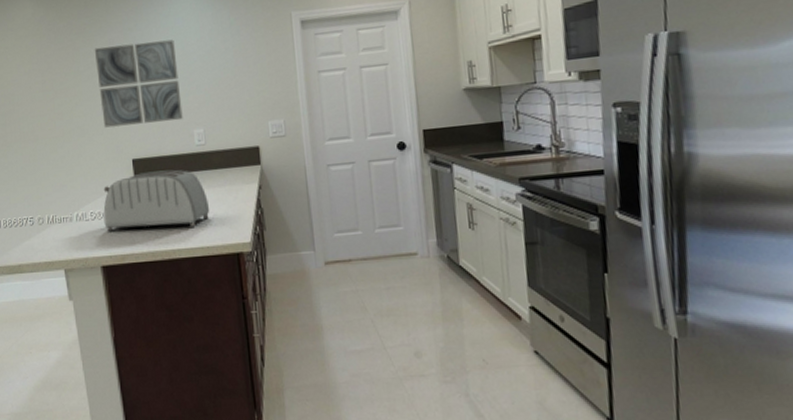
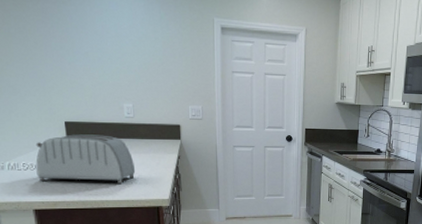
wall art: present [94,39,183,128] -> none [26,13,114,94]

